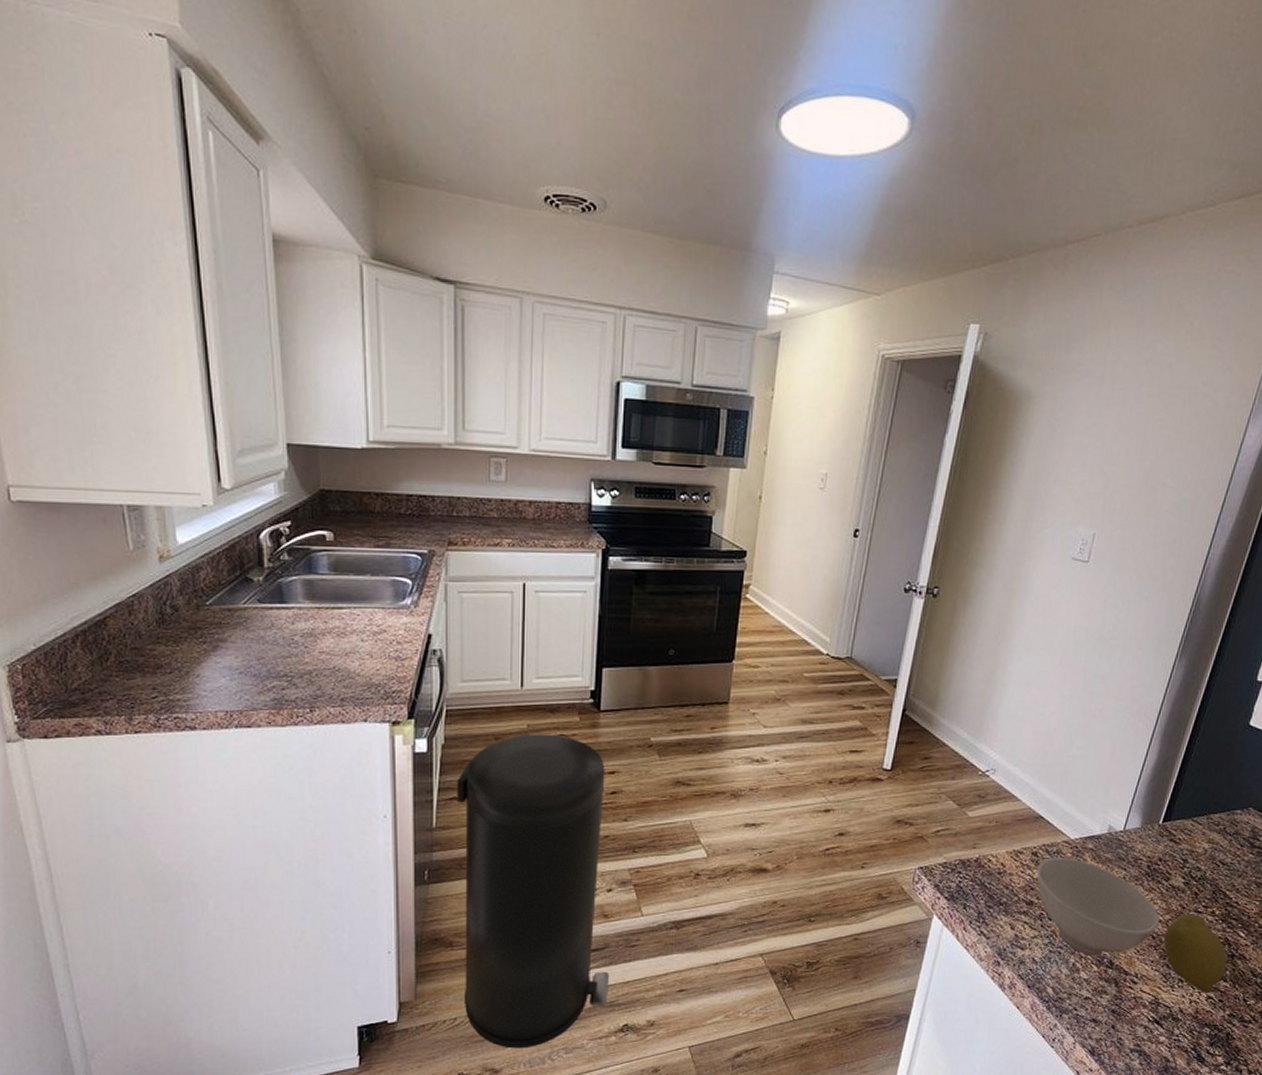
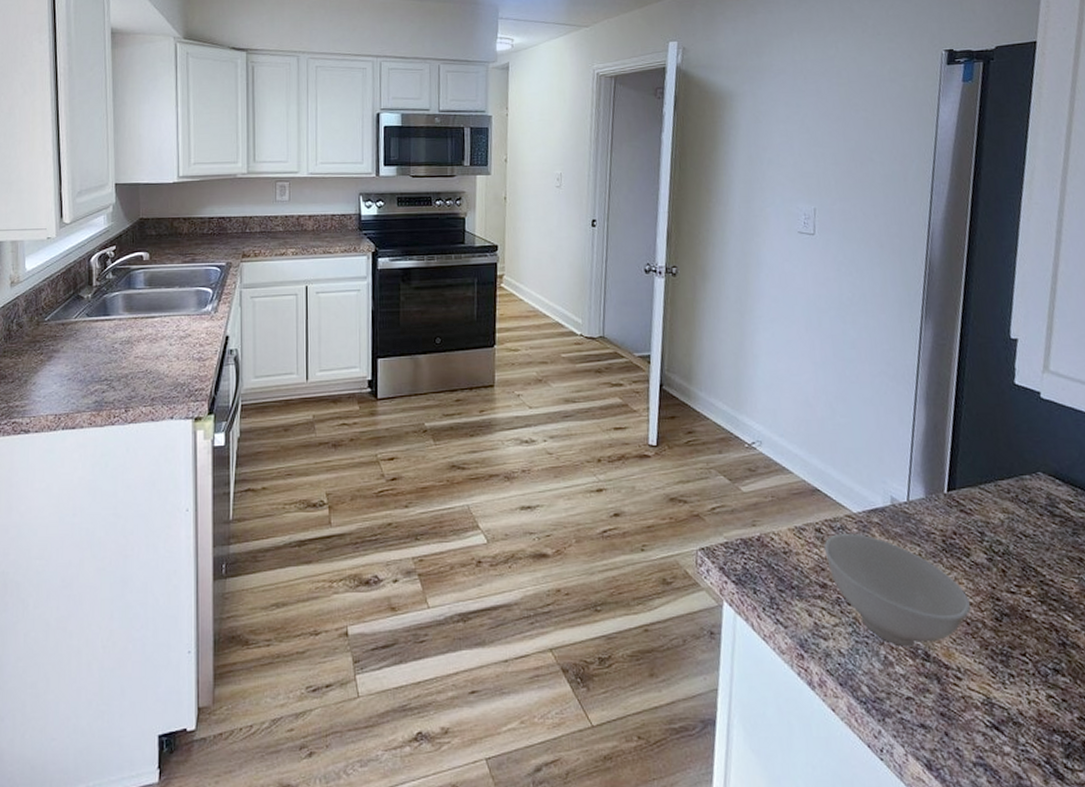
pedal bin: present [456,734,610,1049] -> none [251,423,401,761]
fruit: present [1163,912,1227,993] -> none [979,593,1061,691]

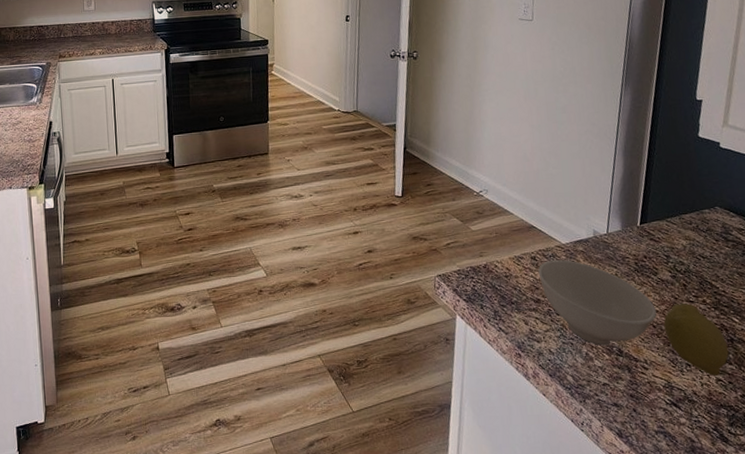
fruit: none [979,593,1061,691] -> present [663,302,729,376]

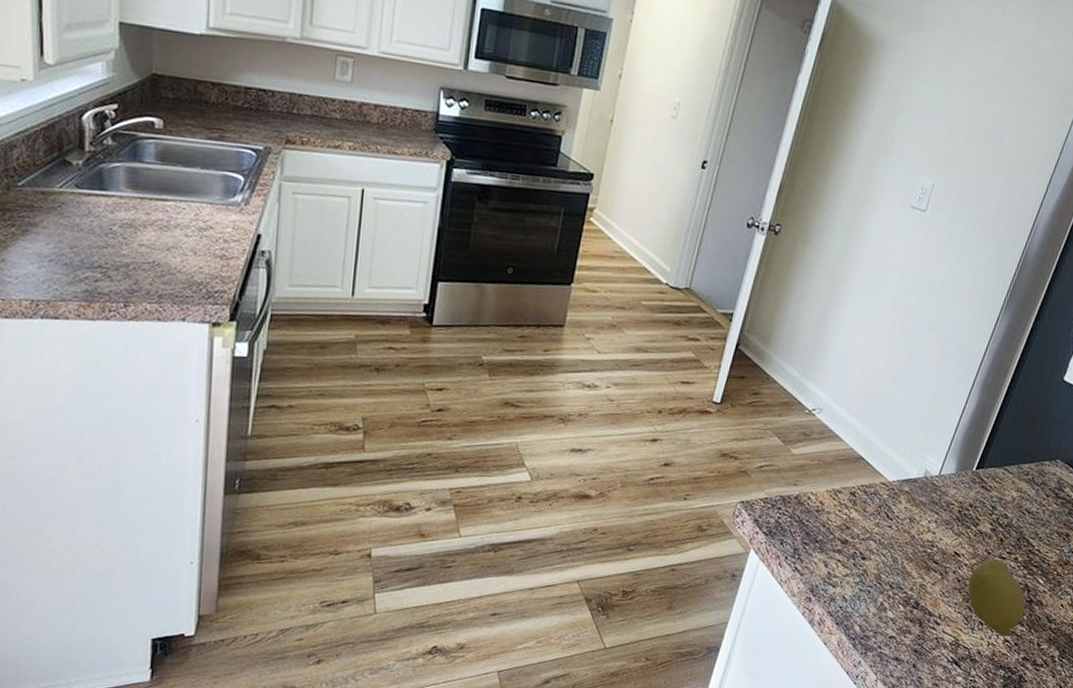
bowl: present [538,260,658,346] -> none [853,498,967,597]

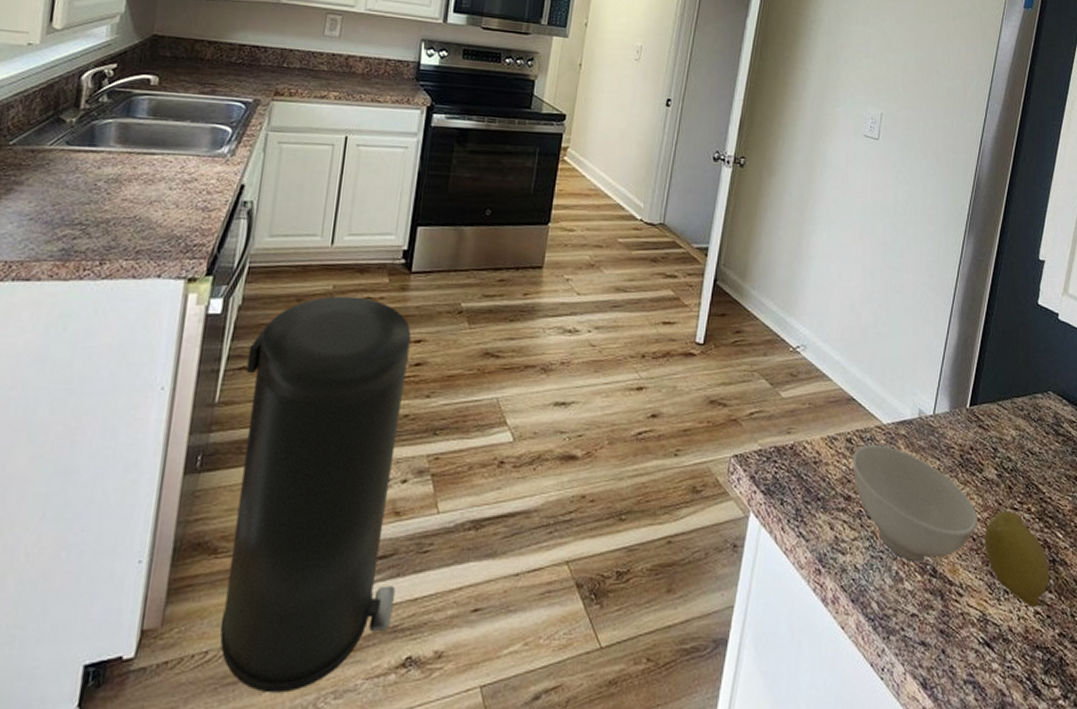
pedal bin: none [268,344,433,668] -> present [220,296,412,693]
bowl: none [853,498,967,597] -> present [852,445,979,563]

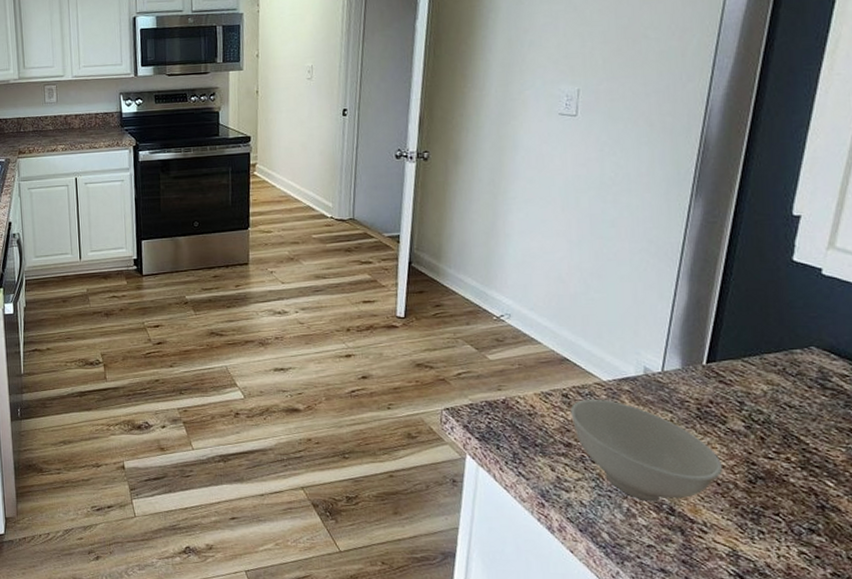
pedal bin: present [220,296,412,693] -> none [37,296,171,563]
fruit: present [984,509,1050,607] -> none [731,458,818,548]

